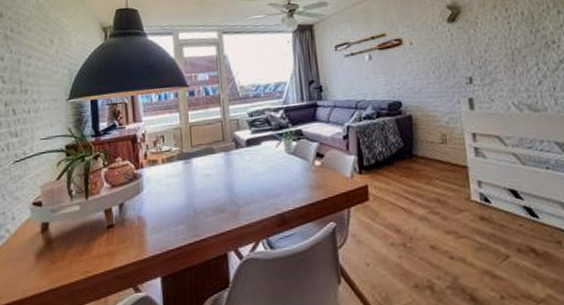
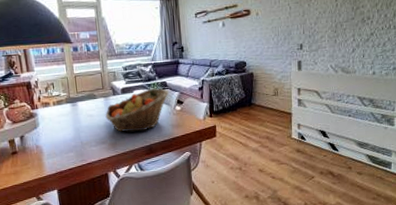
fruit basket: none [225,138,305,197] -> present [105,88,169,133]

